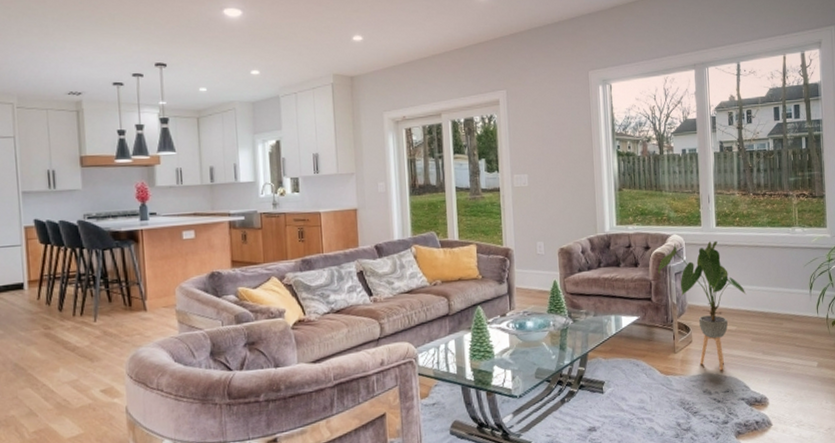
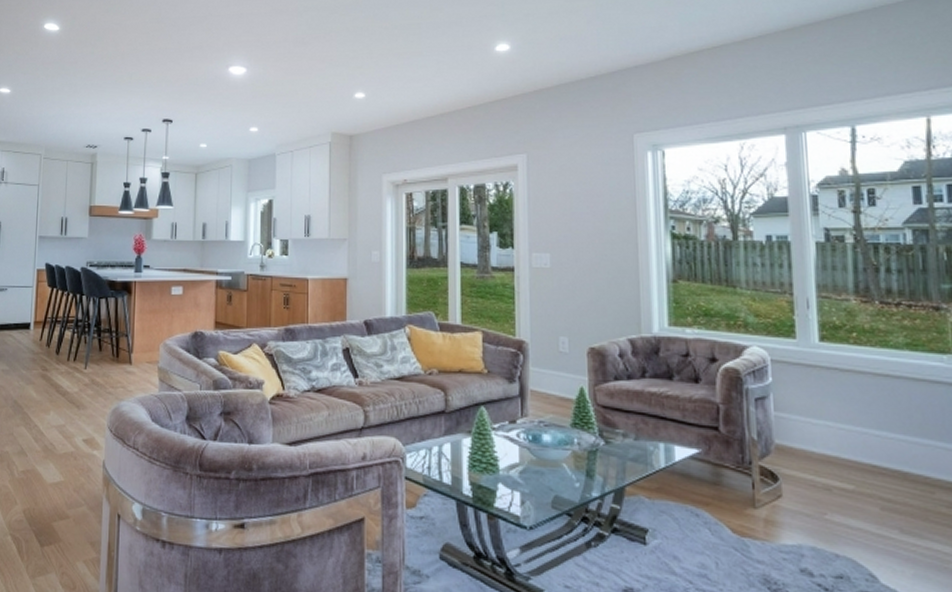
house plant: present [658,240,747,371] -> none [729,357,871,546]

